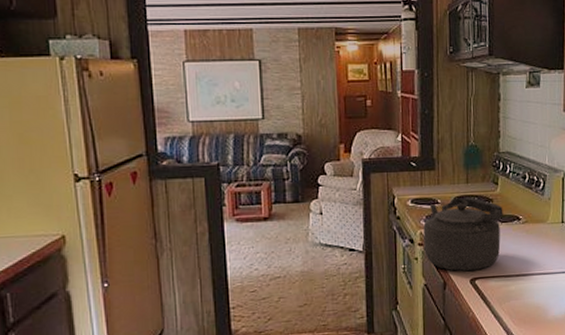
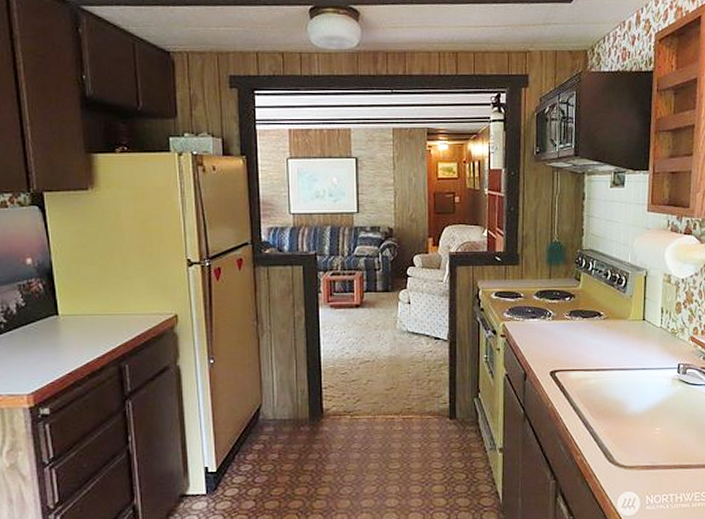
kettle: present [423,197,503,271] -> none [506,292,585,364]

